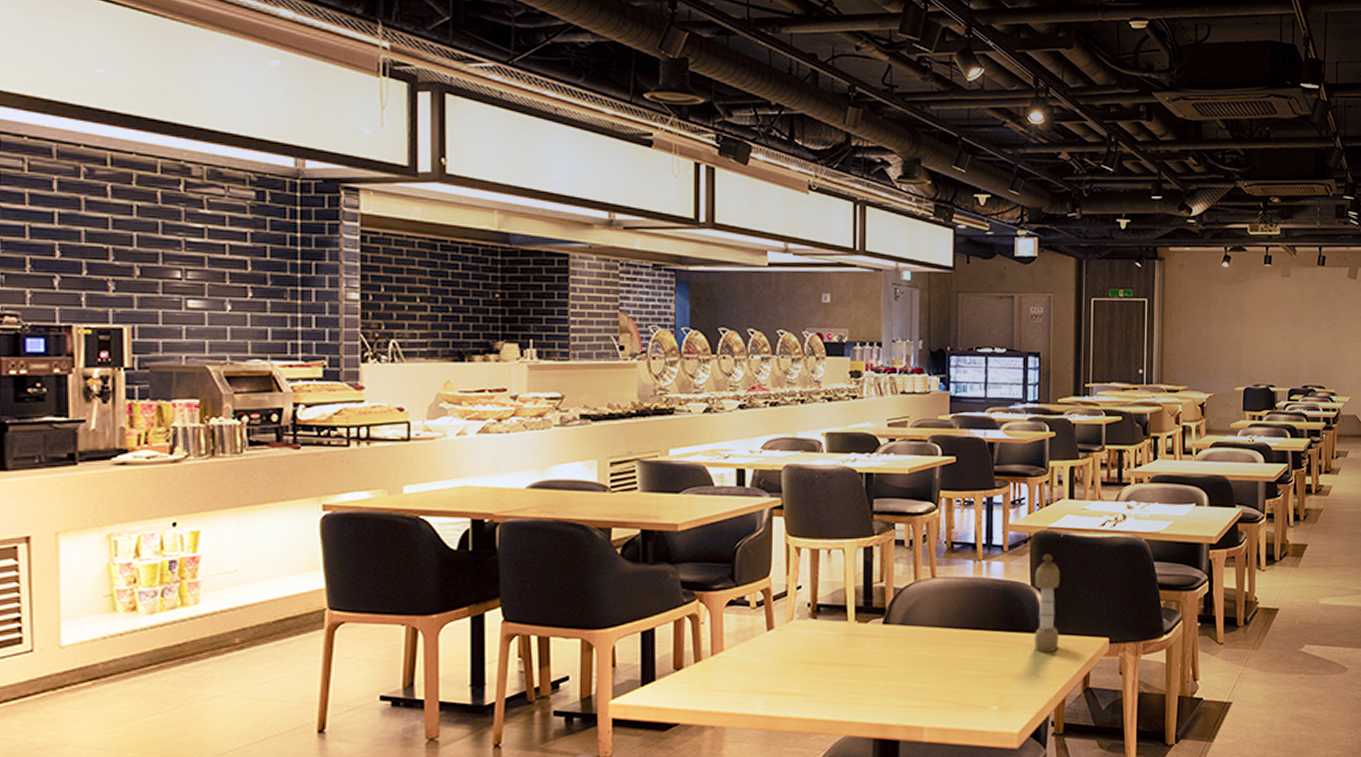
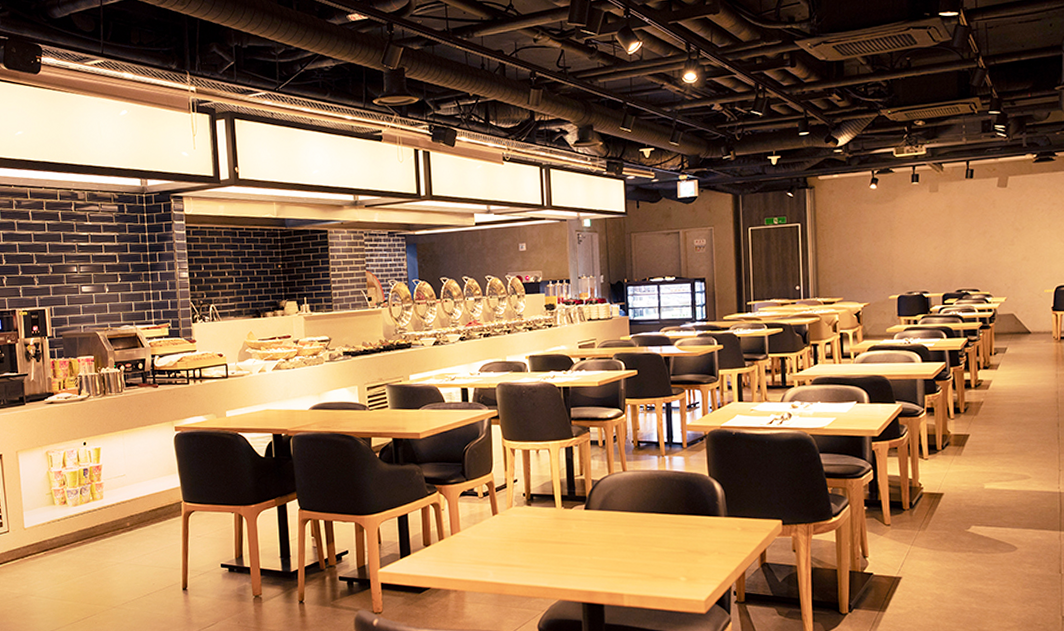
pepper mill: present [1034,554,1060,653] -> none [711,449,736,533]

